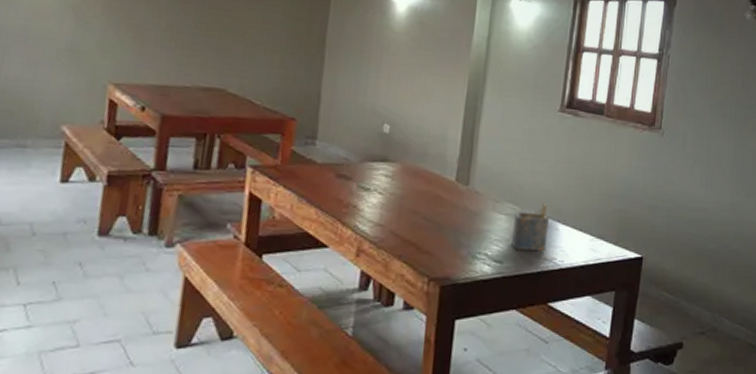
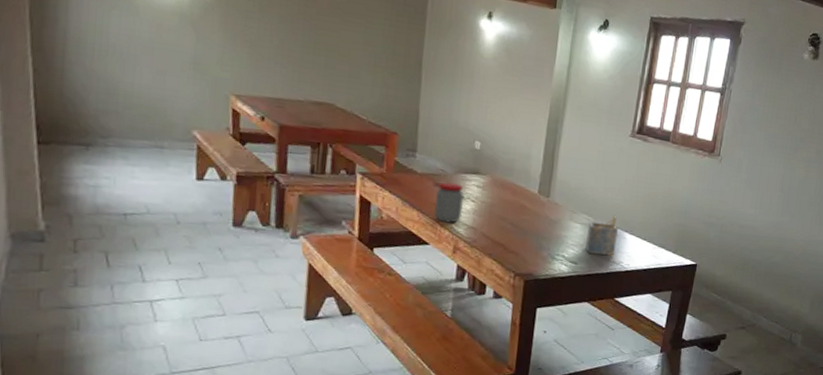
jar: none [335,172,370,221] -> present [435,182,464,223]

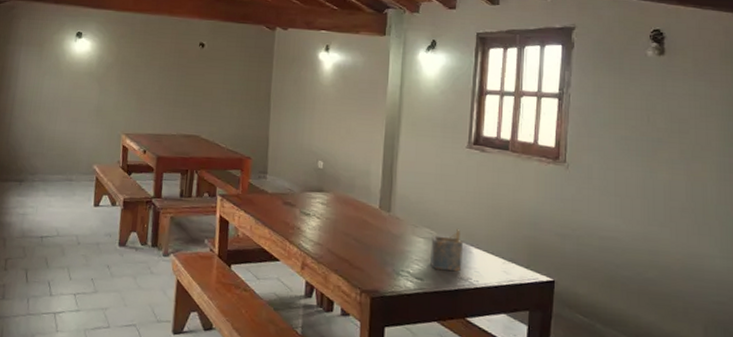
jar: present [435,182,464,223] -> none [284,200,310,240]

